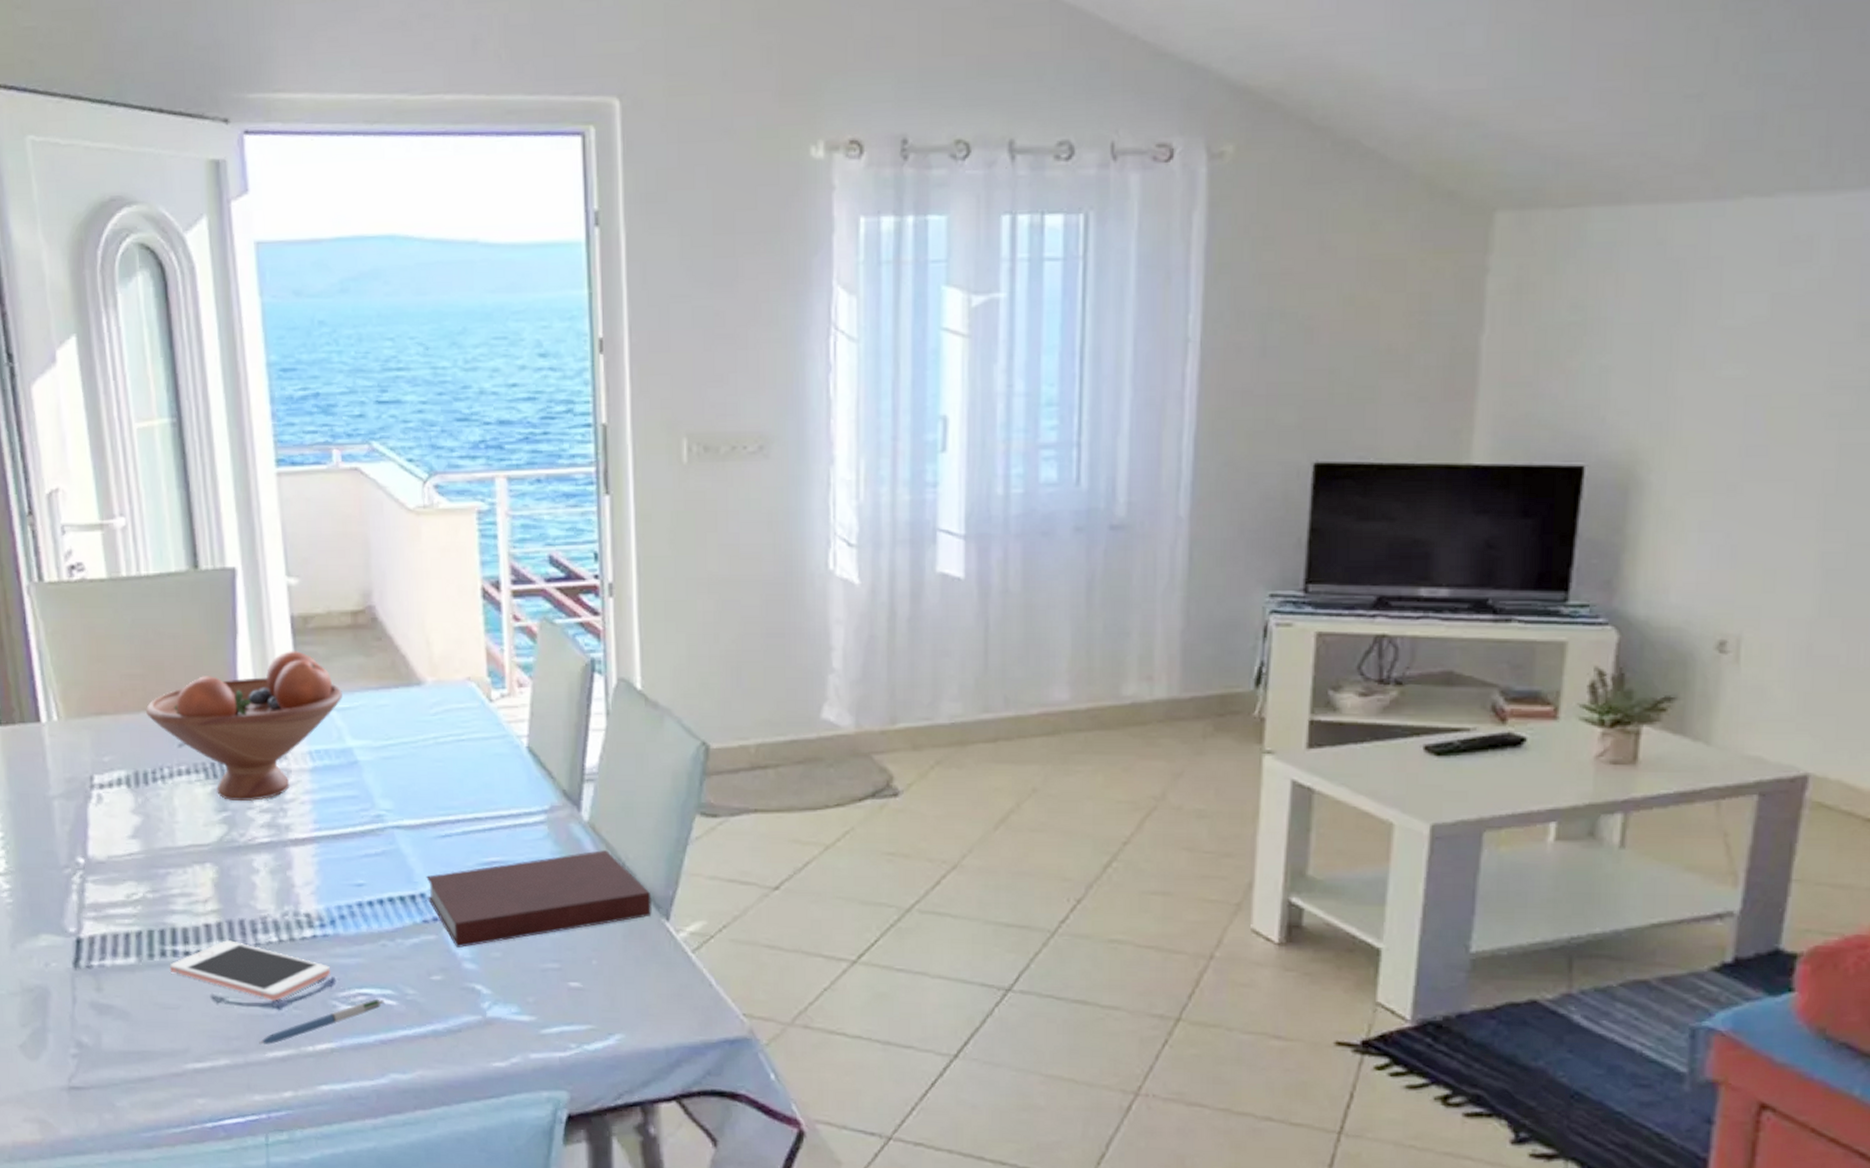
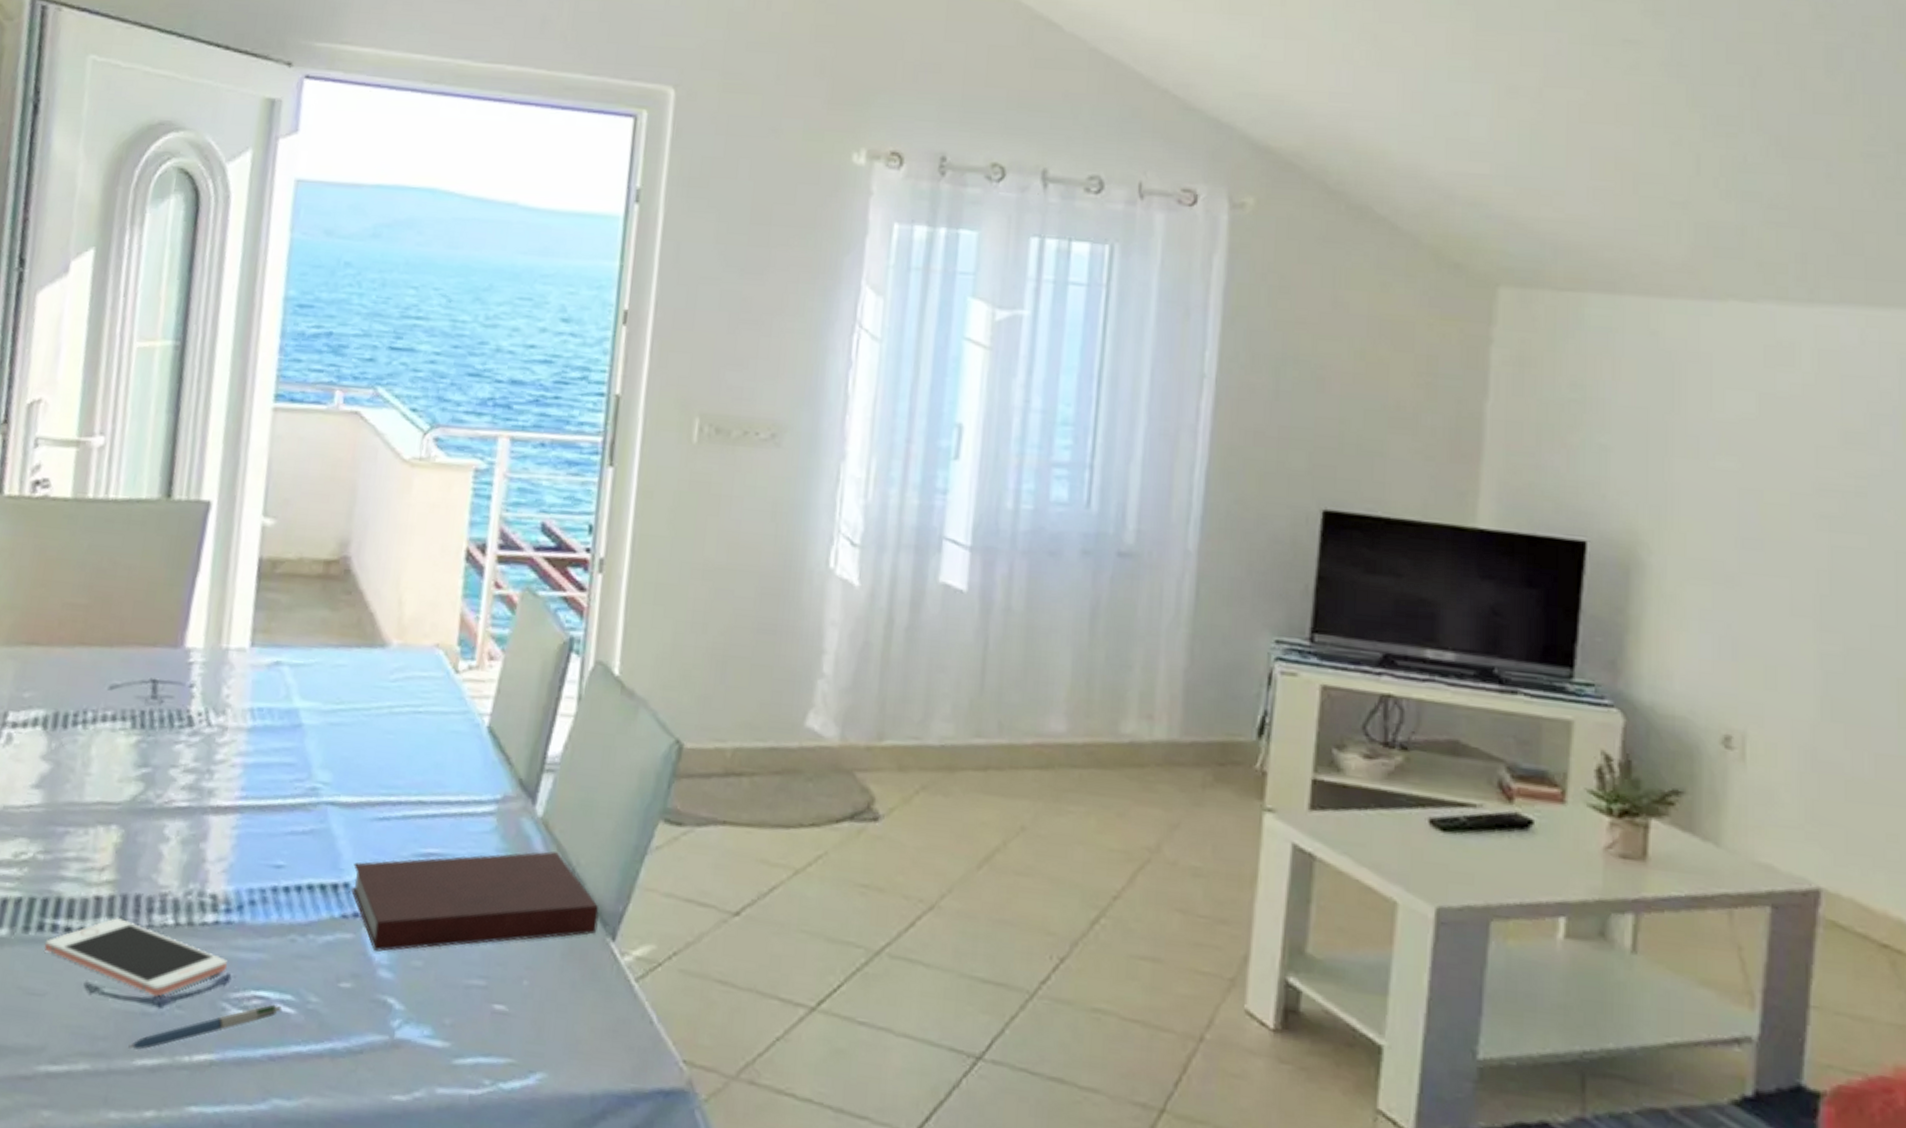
fruit bowl: present [145,650,342,802] -> none [81,595,299,758]

